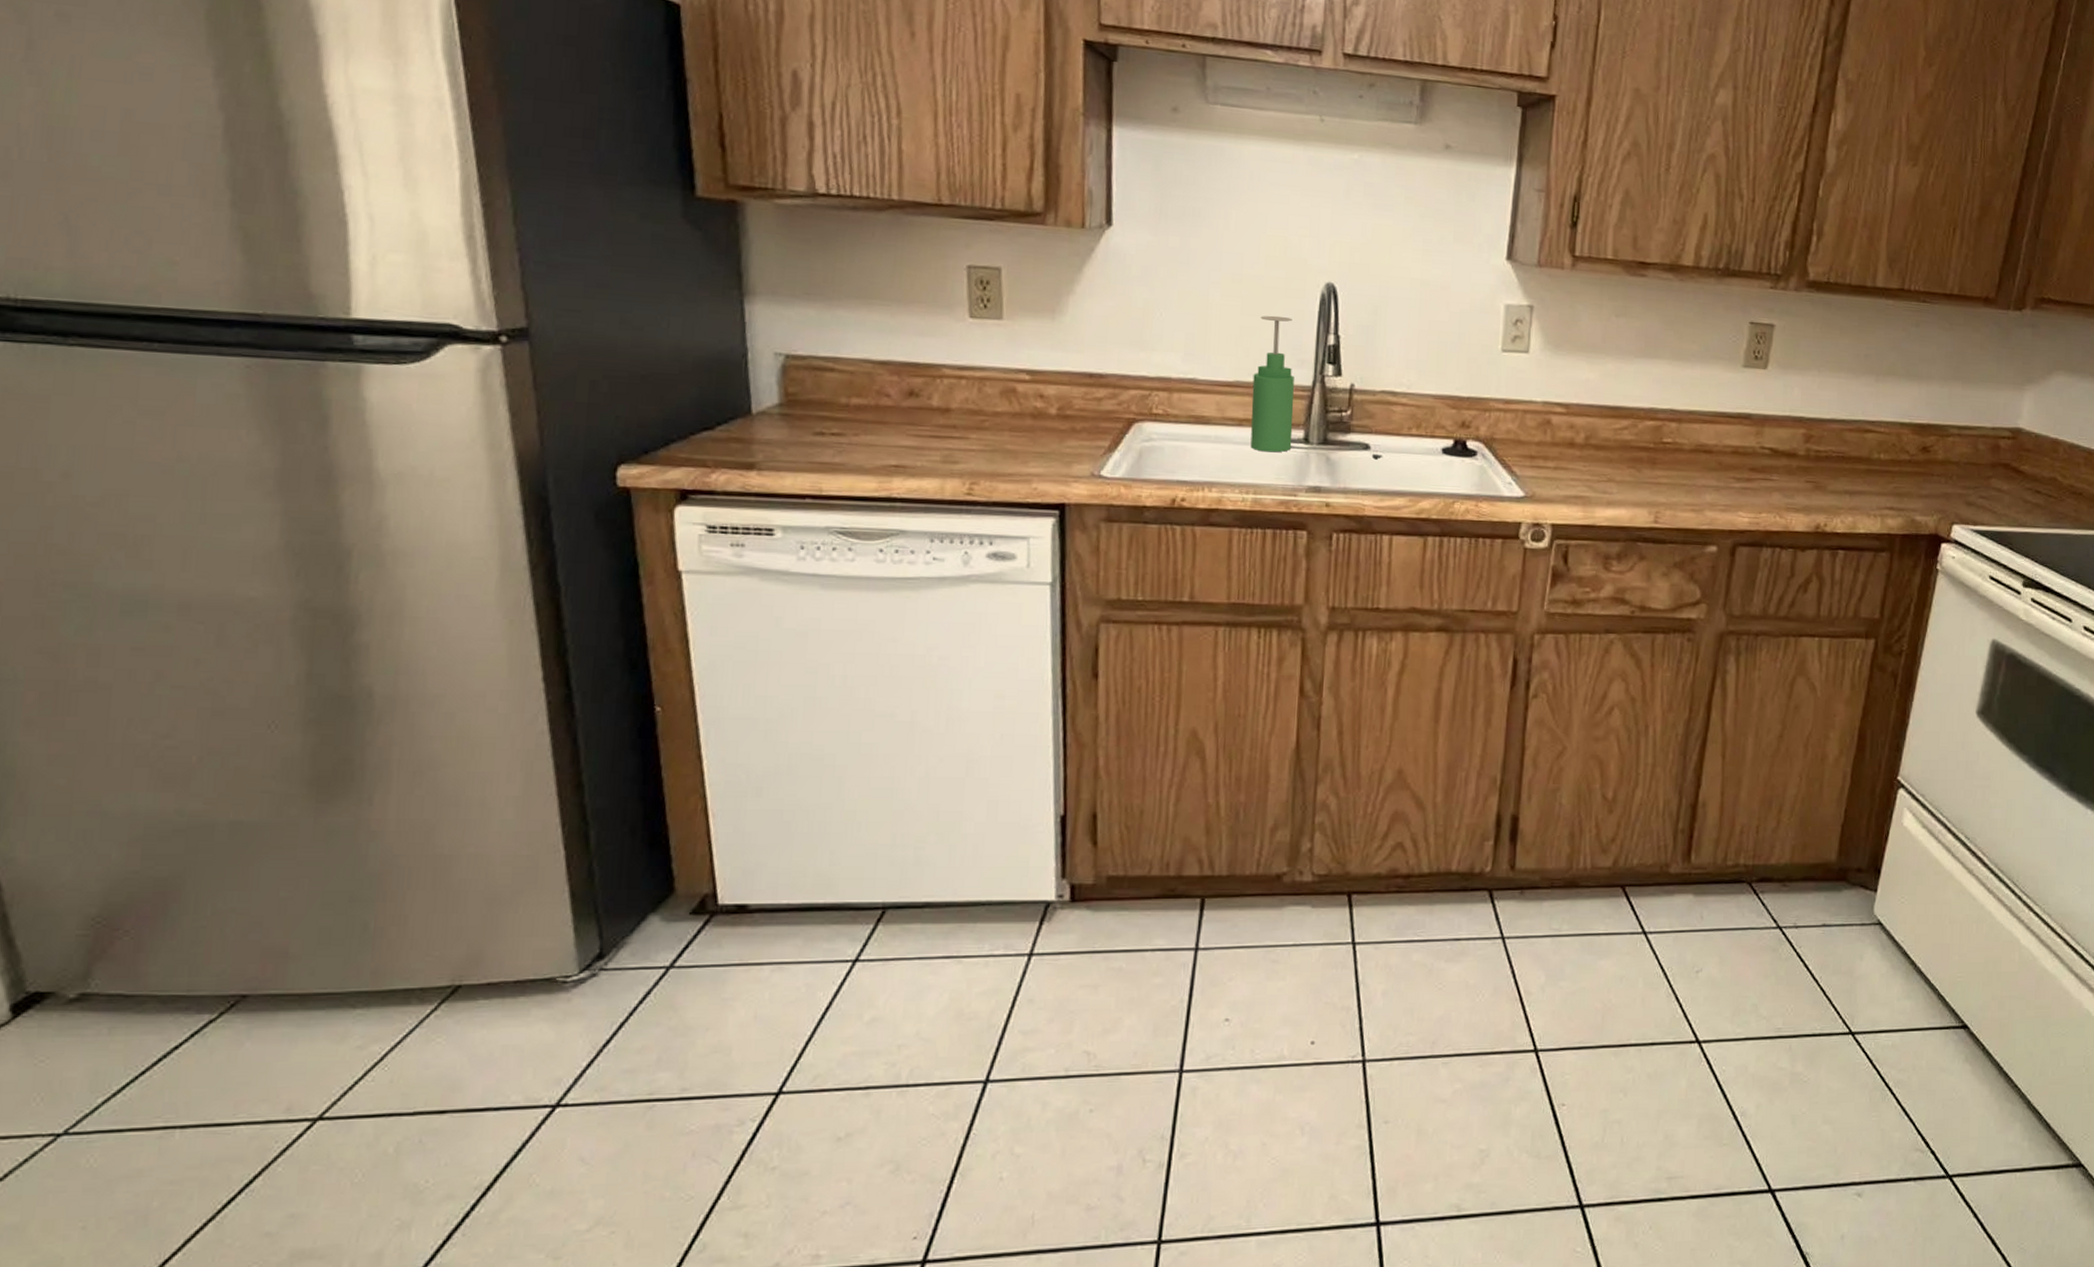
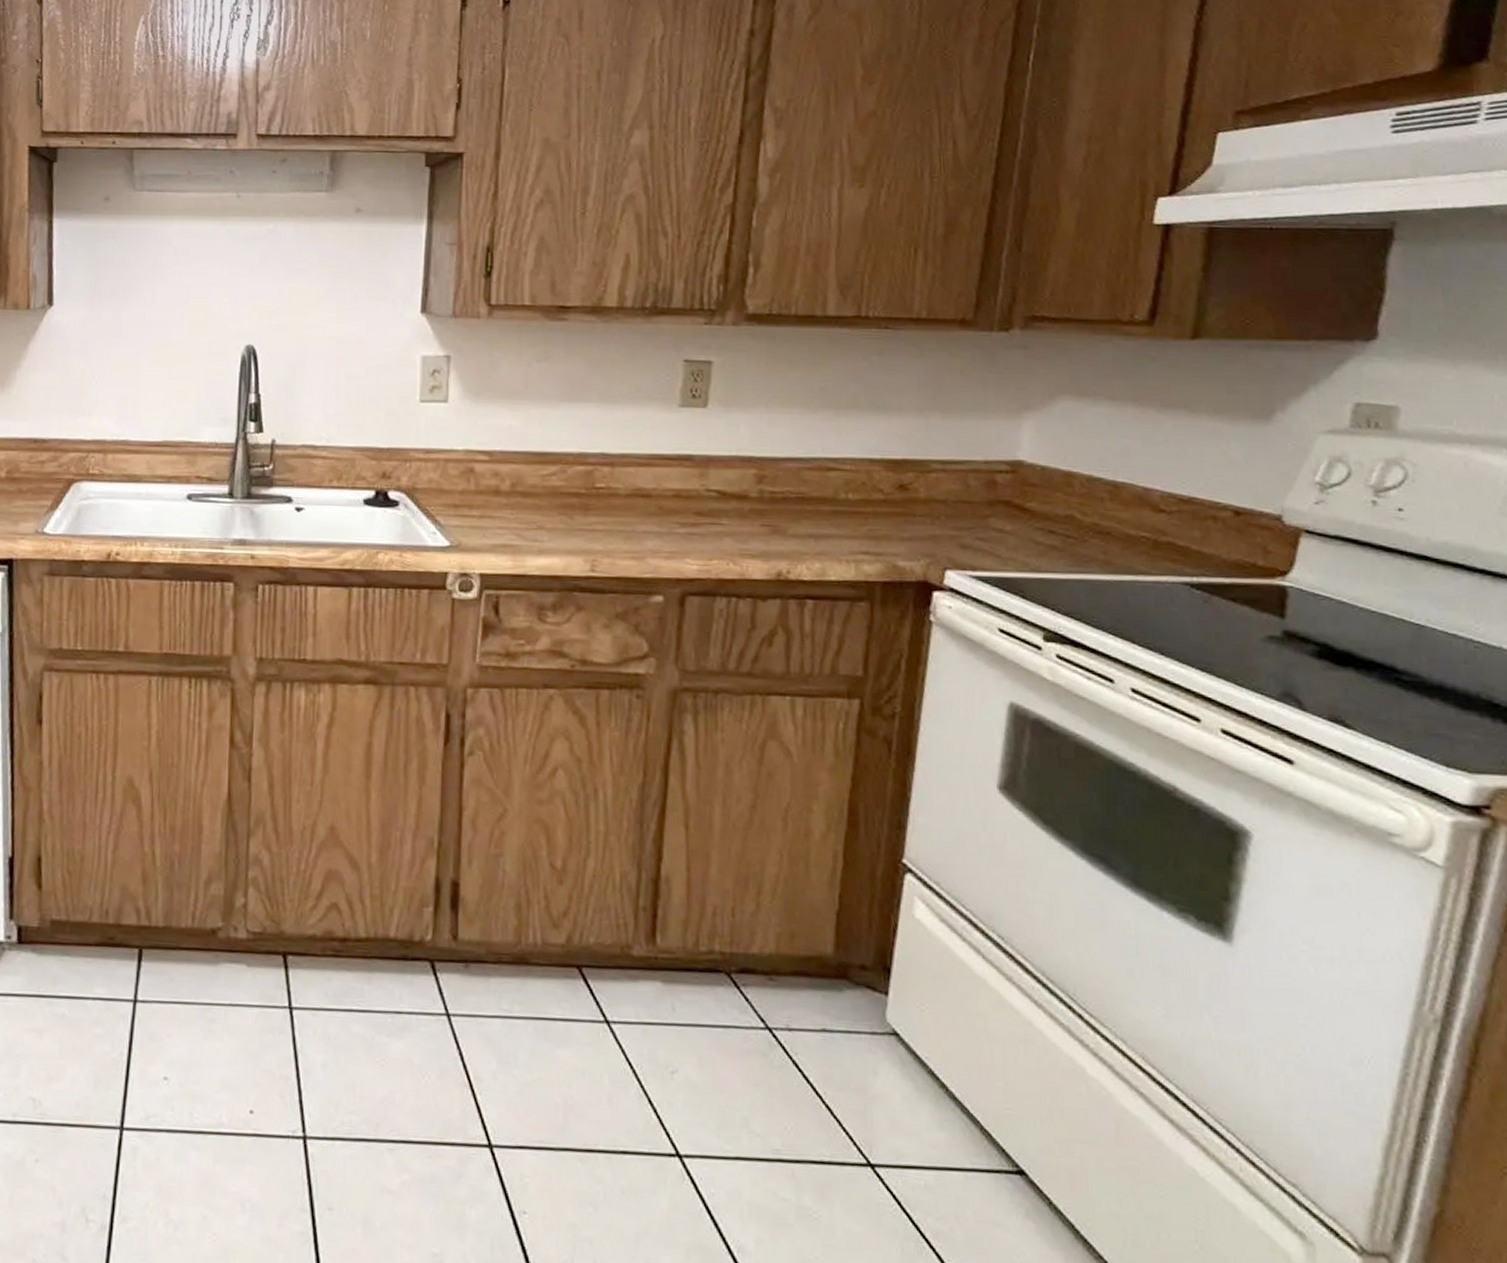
soap dispenser: present [1250,315,1294,453] -> none [179,378,219,508]

